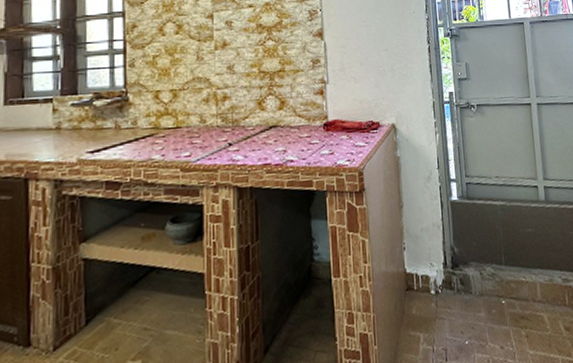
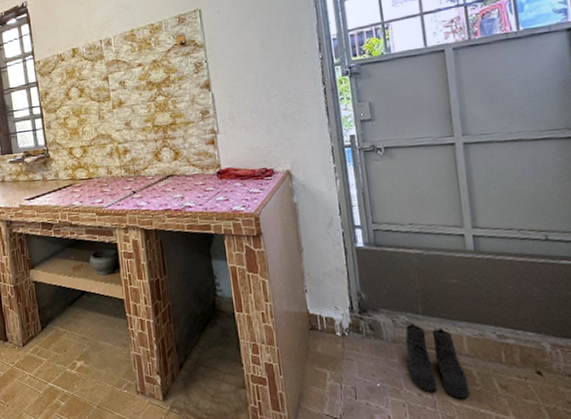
boots: none [490,274,542,346] -> present [405,323,469,399]

